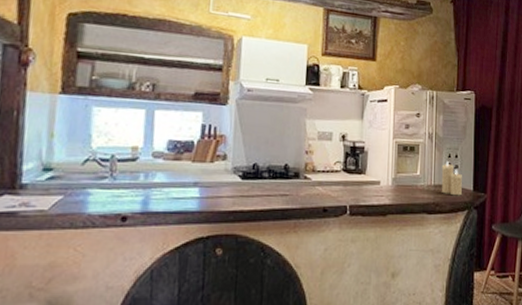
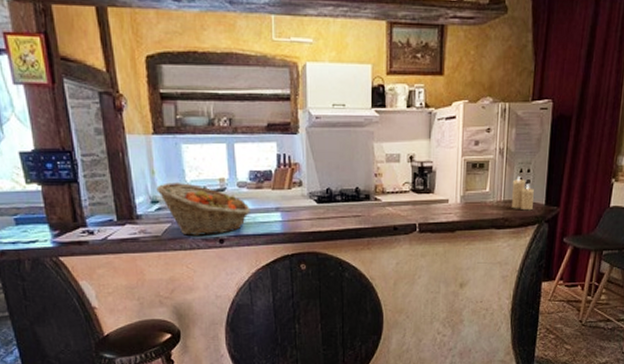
fruit basket: none [52,148,164,212] -> present [156,182,250,235]

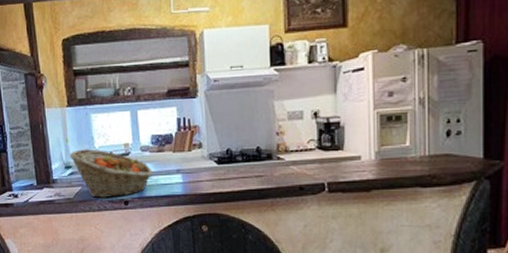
candle: present [511,176,534,211] -> none [438,128,467,166]

